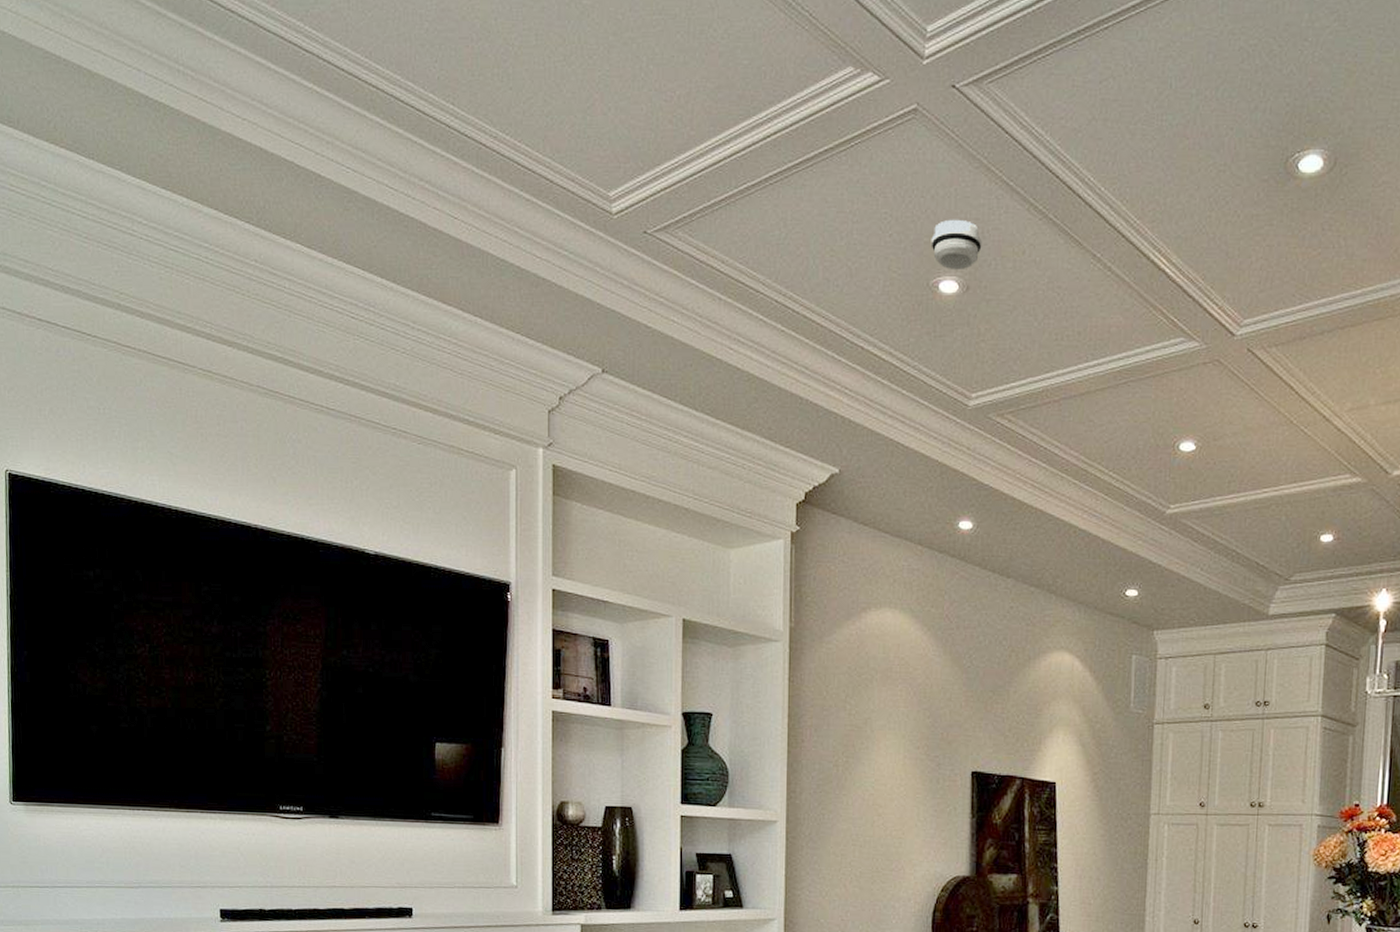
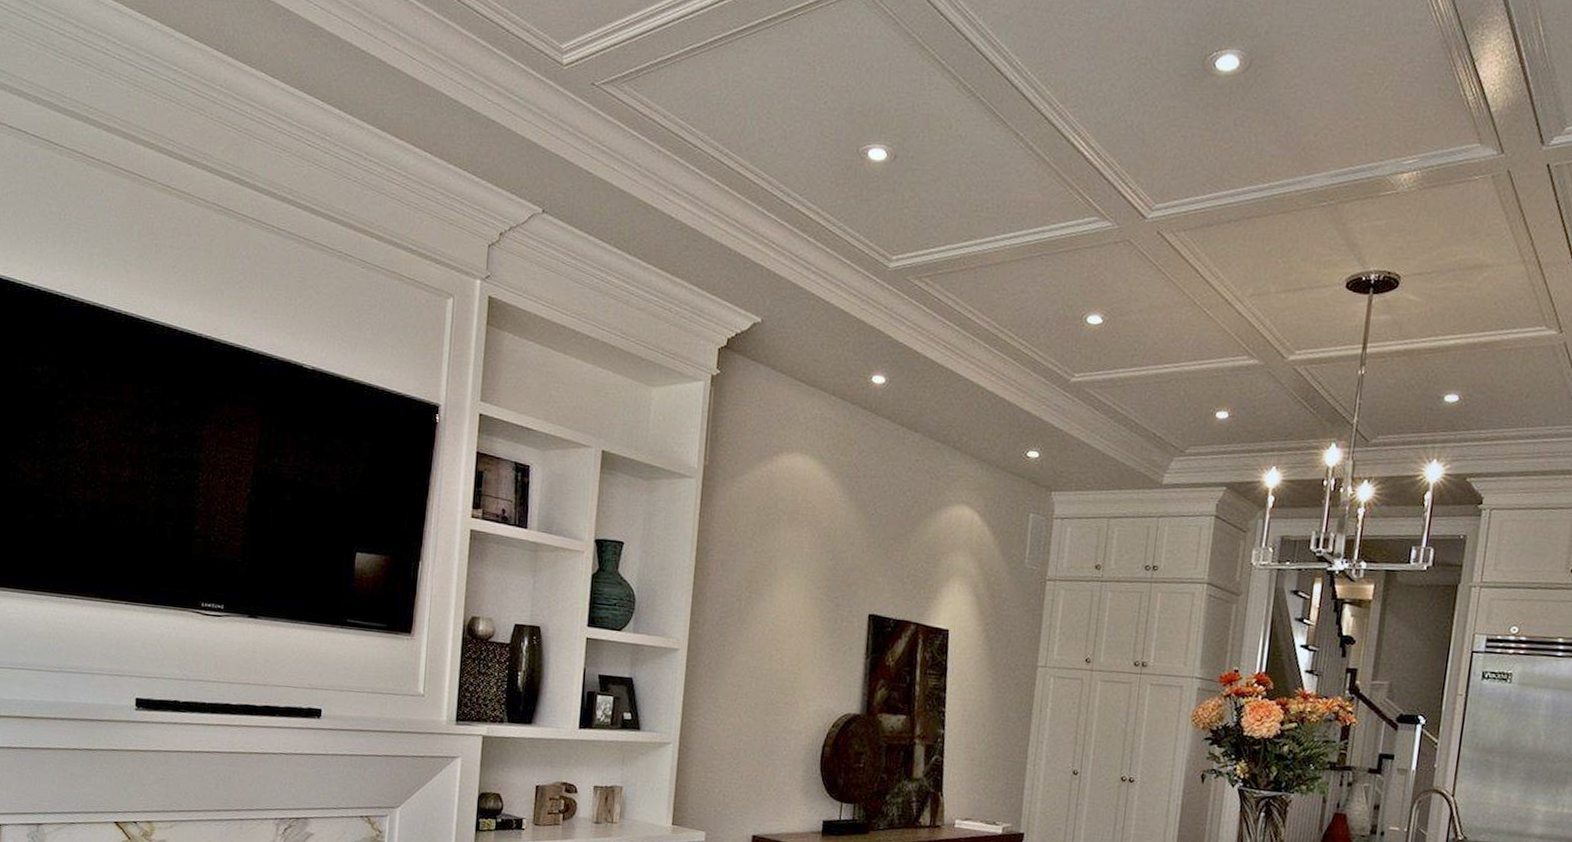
smoke detector: present [931,220,982,271] -> none [863,92,912,140]

